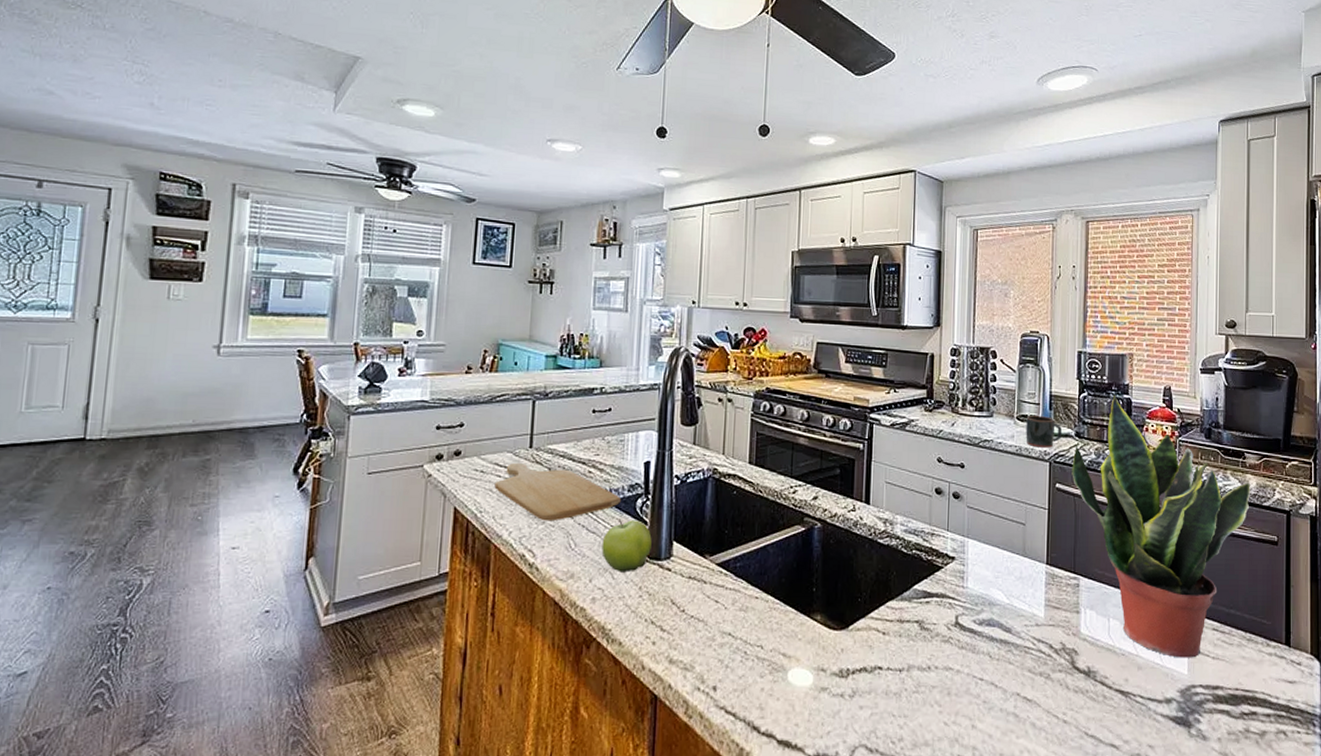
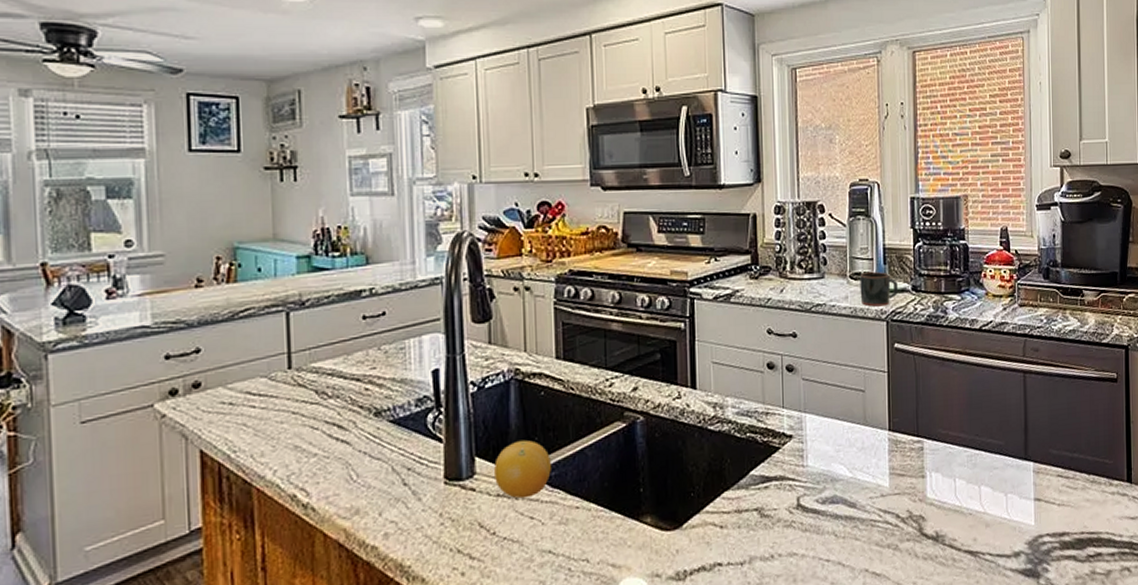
chopping board: present [494,462,622,522] -> none [248,387,409,453]
fruit: present [601,520,652,573] -> none [390,438,450,500]
fruit: none [688,531,737,583] -> present [494,439,551,499]
potted plant: present [1072,394,1250,658] -> none [910,241,1090,510]

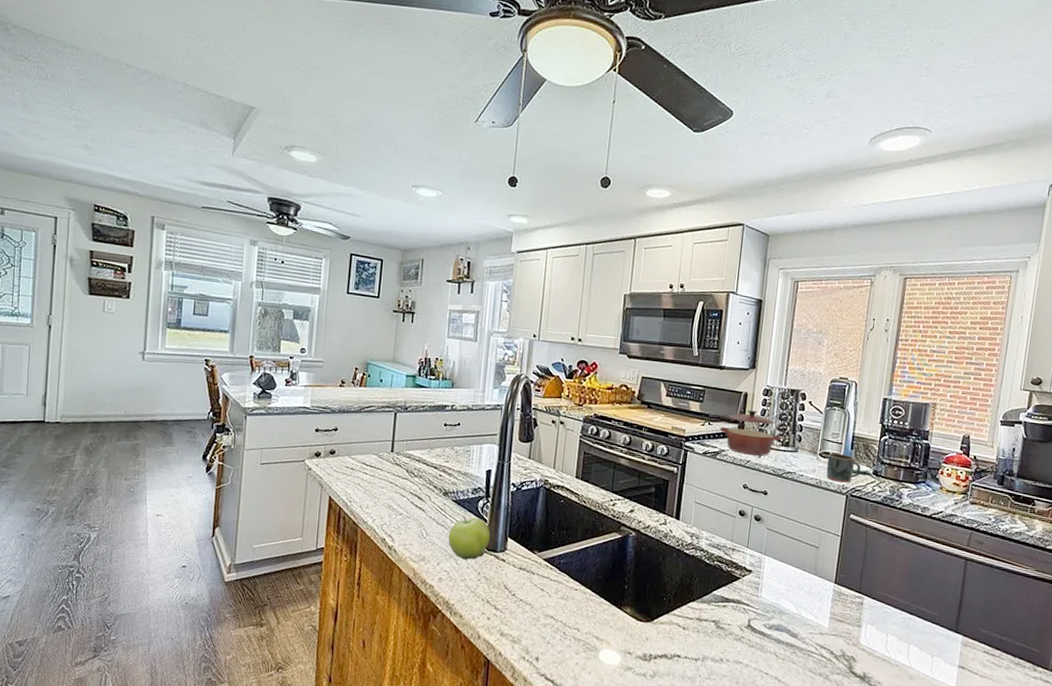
fruit: none [390,438,450,500] -> present [448,516,490,560]
fruit: present [494,439,551,499] -> none [520,532,562,575]
saucepan: none [729,234,805,292] -> present [720,410,782,456]

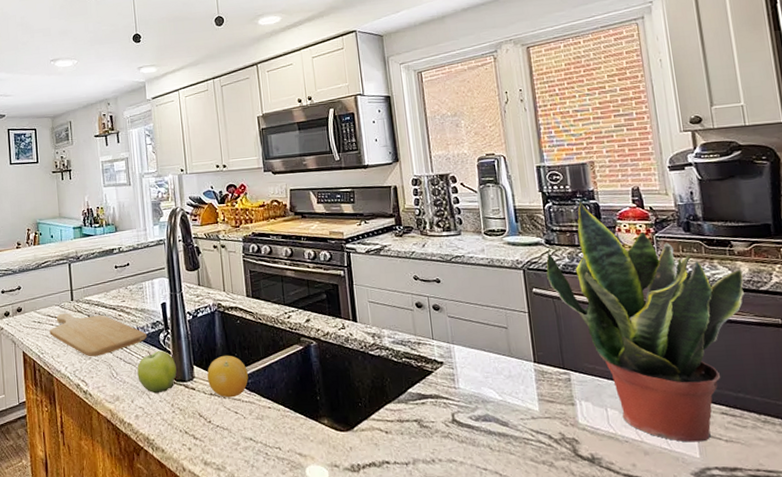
chopping board: none [362,463,466,514] -> present [49,312,148,357]
fruit: none [520,532,562,575] -> present [207,355,248,398]
saucepan: present [720,410,782,456] -> none [377,201,442,246]
mug: present [826,453,861,483] -> none [494,228,532,258]
potted plant: none [866,439,1037,674] -> present [546,201,745,443]

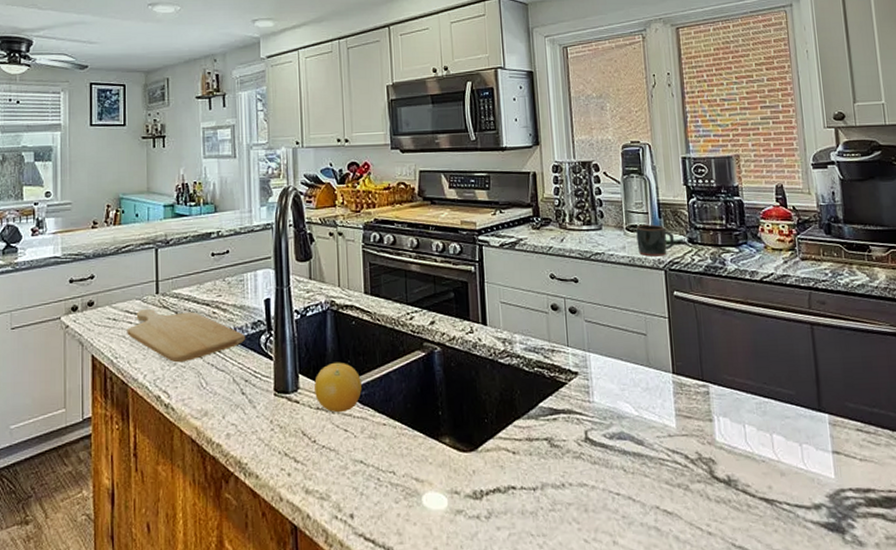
fruit: present [137,350,177,394] -> none [231,356,279,408]
mug: none [494,228,532,258] -> present [636,224,674,257]
potted plant: present [546,201,745,443] -> none [688,197,882,462]

